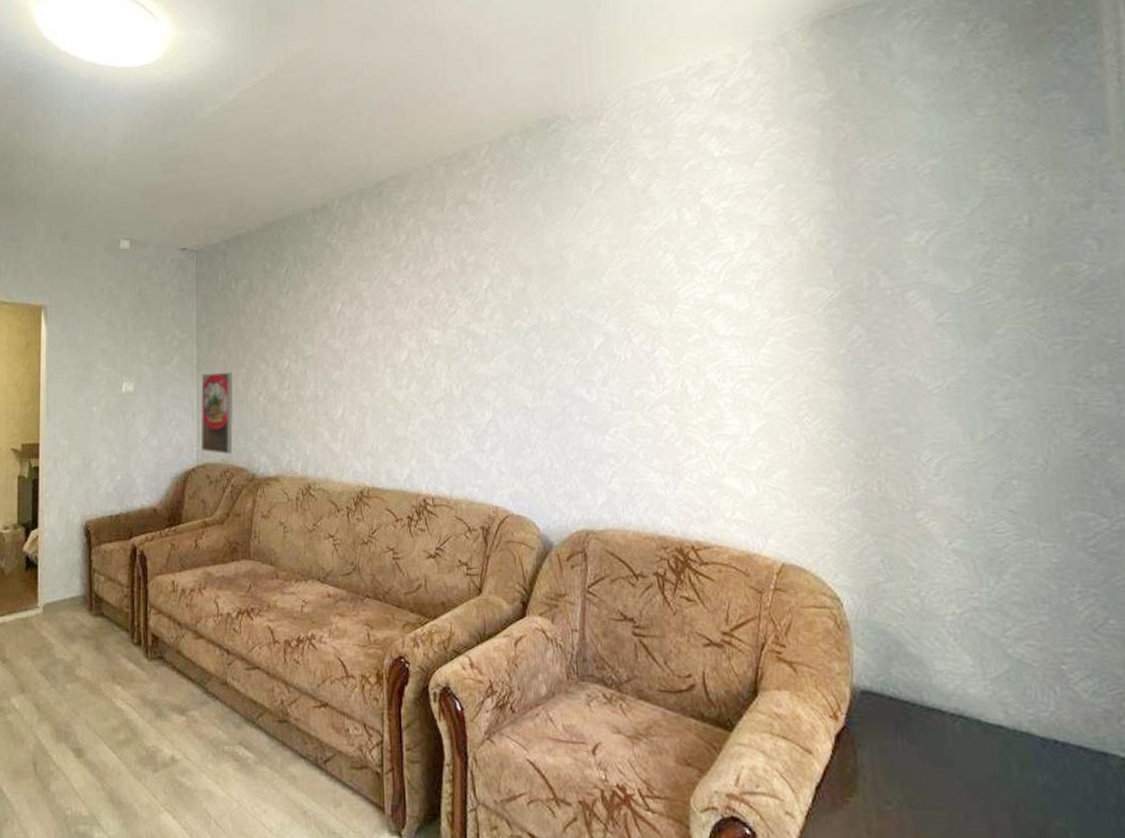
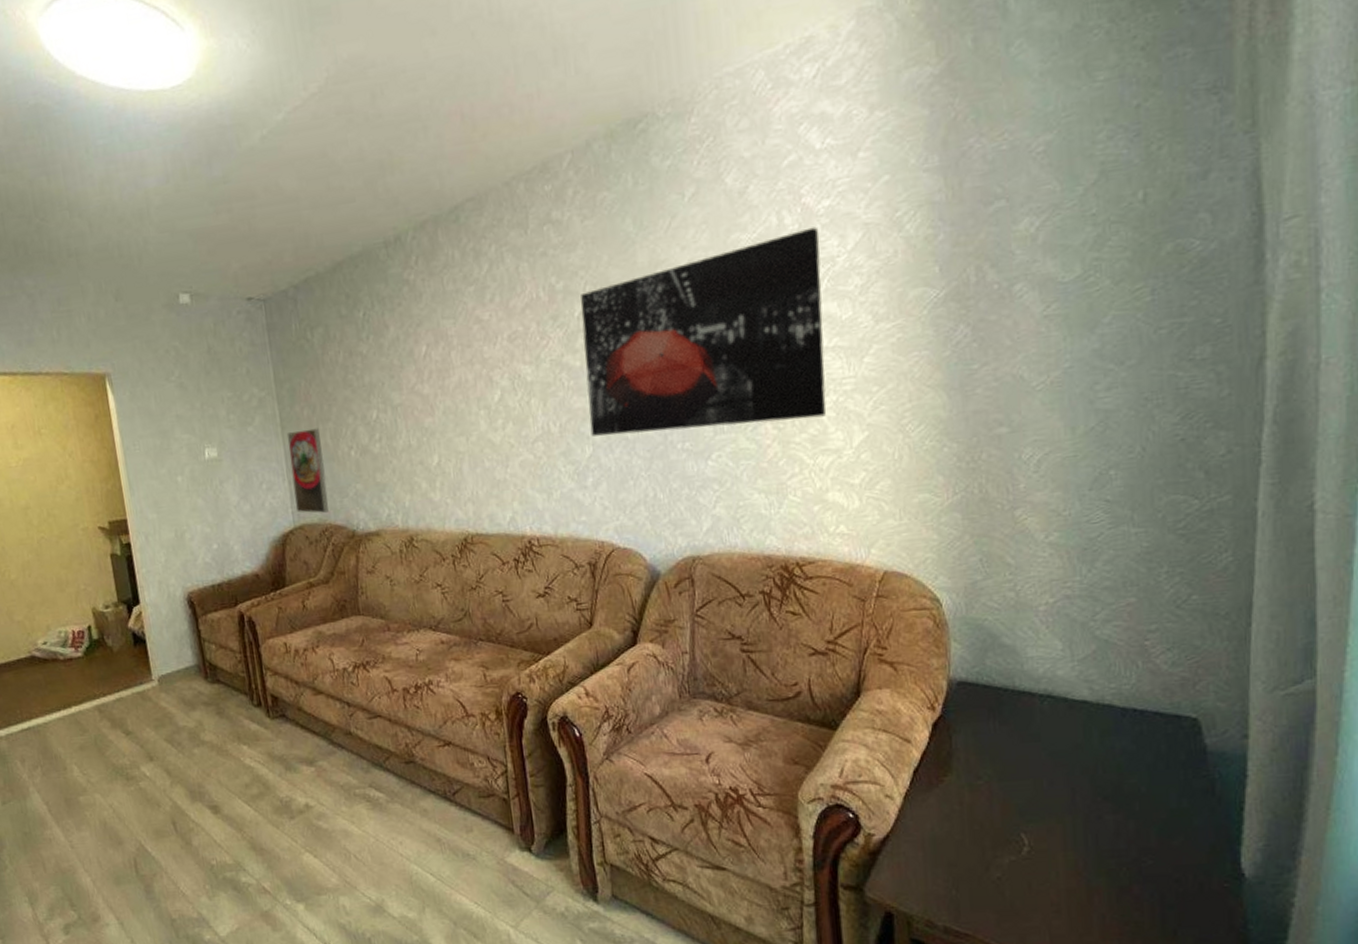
wall art: none [489,225,723,403] -> present [581,227,826,437]

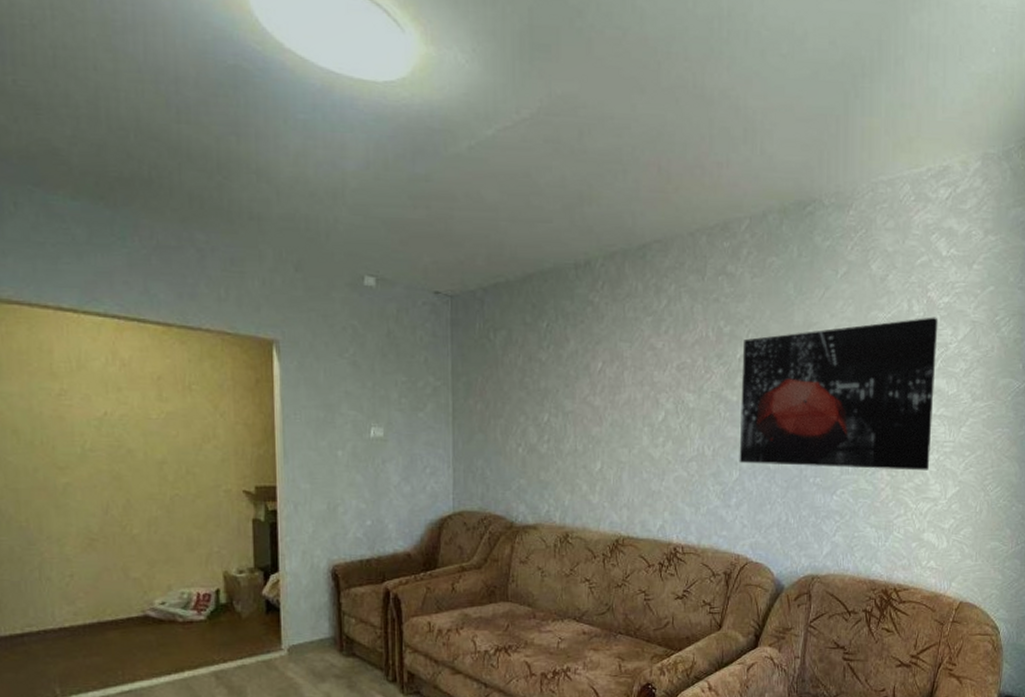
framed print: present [287,428,329,513] -> none [457,422,491,502]

